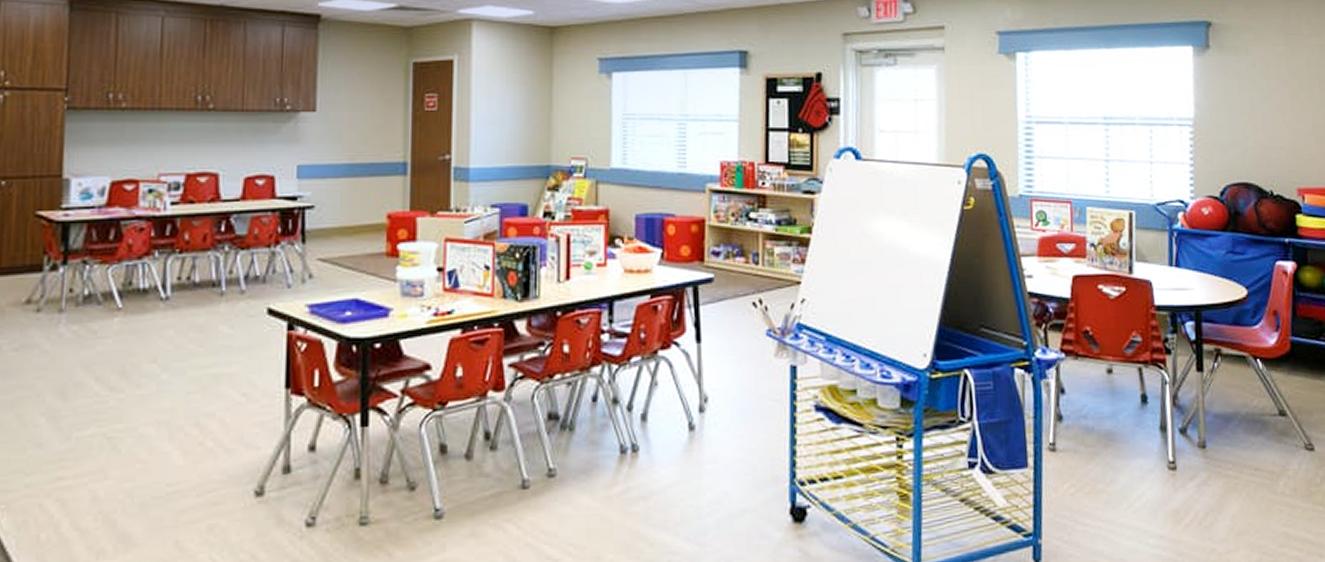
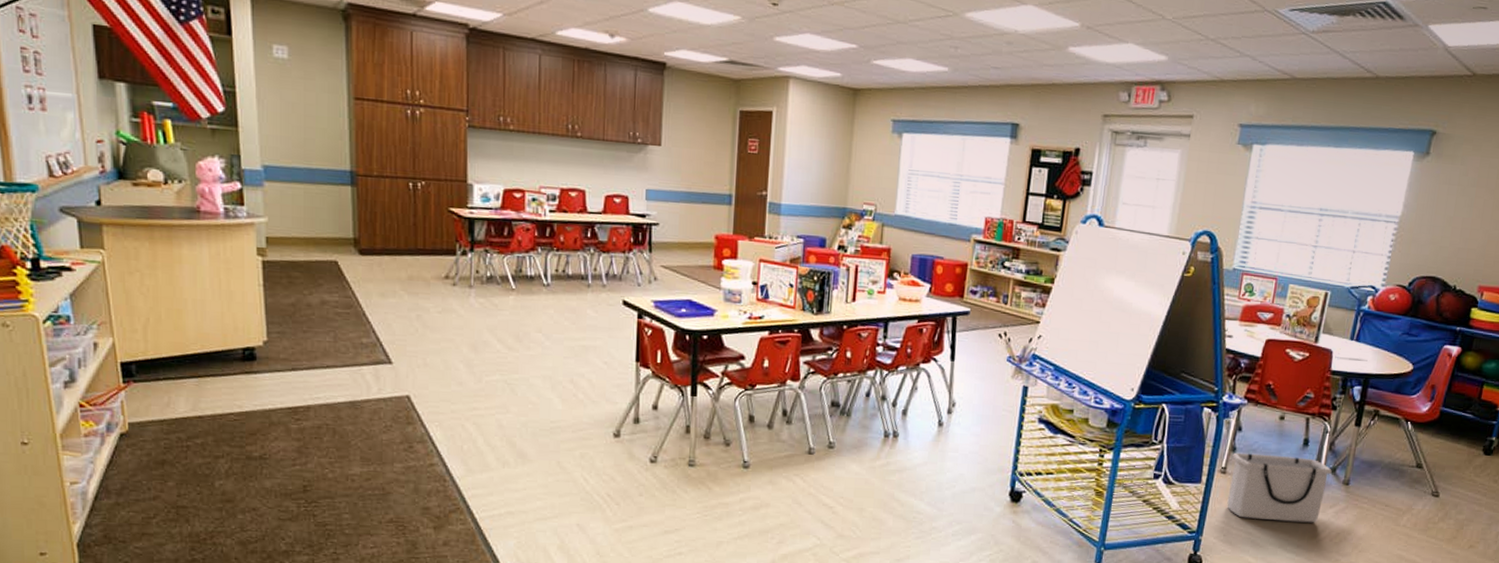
storage bin: none [1060,419,1182,508] -> present [1227,452,1332,523]

